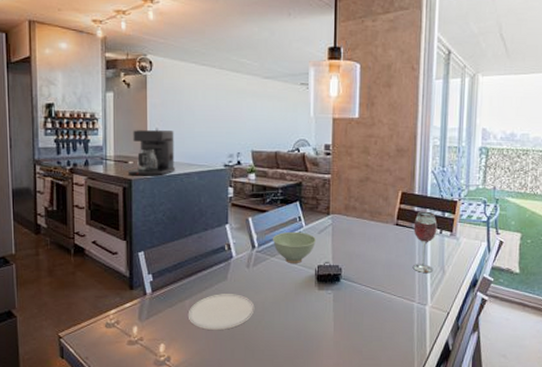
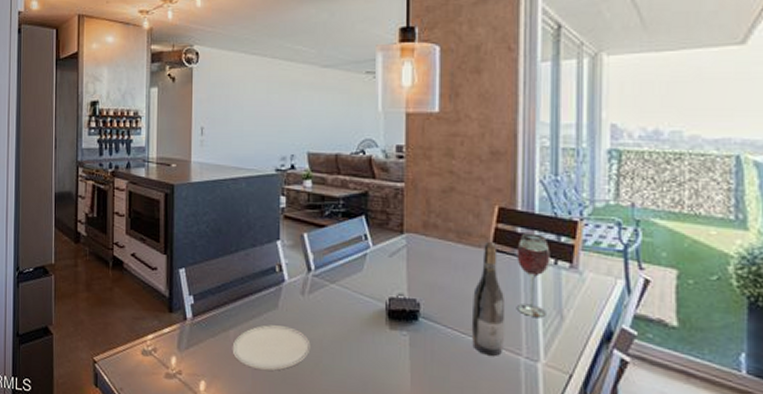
coffee maker: present [128,130,176,176] -> none [171,129,222,182]
bowl: present [272,231,317,263] -> none [331,252,388,293]
wine bottle: none [379,218,405,303] -> present [471,241,506,356]

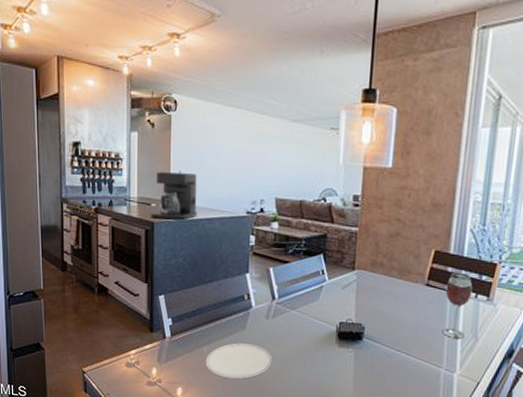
coffee maker: none [171,129,222,182] -> present [151,172,198,220]
wine bottle: present [471,241,506,356] -> none [404,278,434,368]

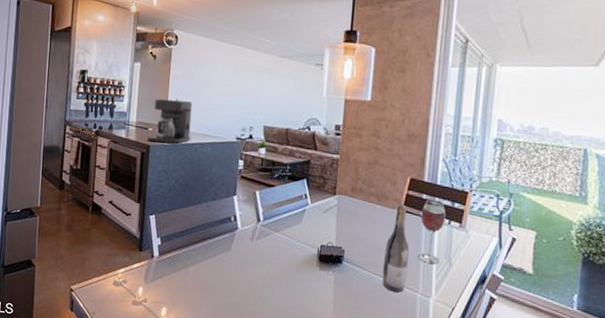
plate: present [205,343,273,380] -> none [190,263,256,301]
wine bottle: none [404,278,434,368] -> present [382,204,410,293]

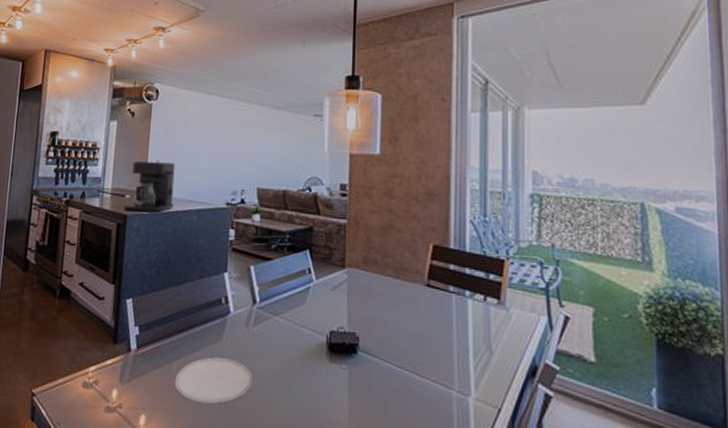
plate: none [190,263,256,301] -> present [174,357,253,405]
wine bottle: present [382,204,410,293] -> none [407,277,439,390]
wineglass: present [418,199,446,264] -> none [449,270,480,352]

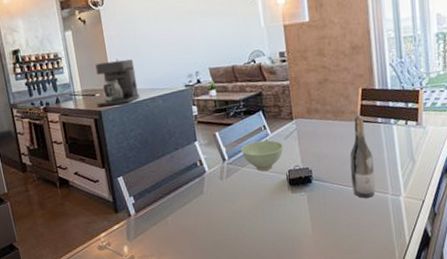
plate: present [174,357,253,405] -> none [171,206,234,243]
bowl: none [276,285,329,326] -> present [240,140,284,171]
wine bottle: none [407,277,439,390] -> present [349,115,376,198]

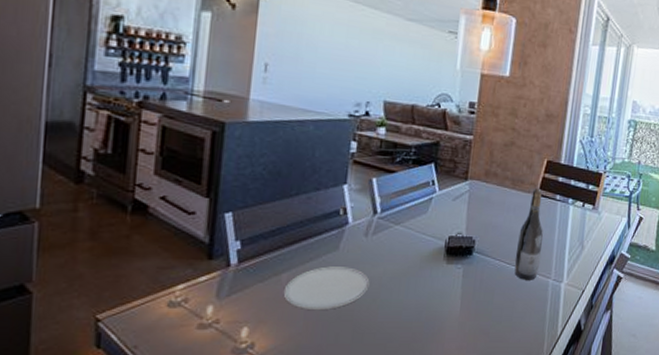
coffee maker: present [95,59,141,108] -> none [222,62,289,121]
plate: none [171,206,234,243] -> present [283,266,370,311]
bowl: present [240,140,284,171] -> none [398,196,451,233]

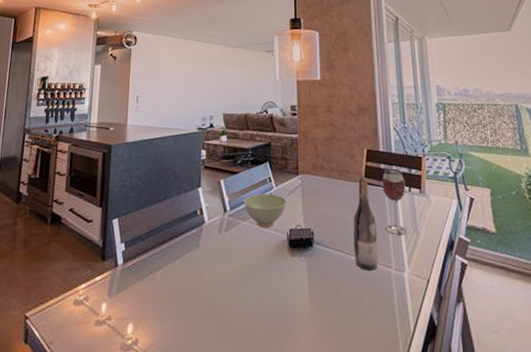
plate: present [283,266,370,311] -> none [158,263,227,307]
bowl: none [398,196,451,233] -> present [243,193,288,227]
wineglass: none [552,182,581,248] -> present [382,168,407,234]

